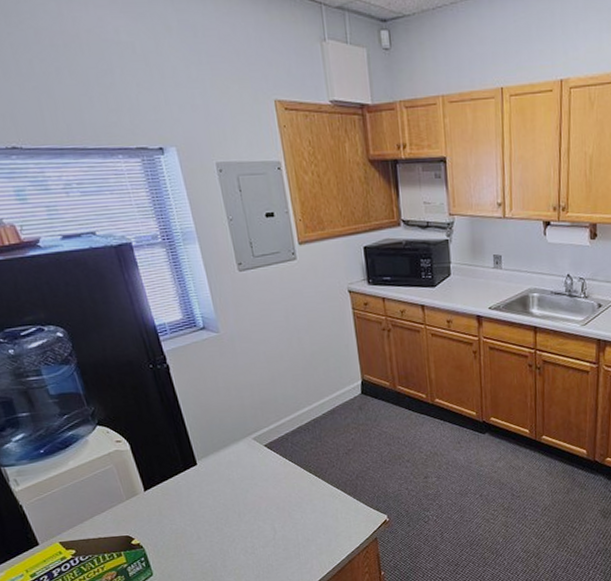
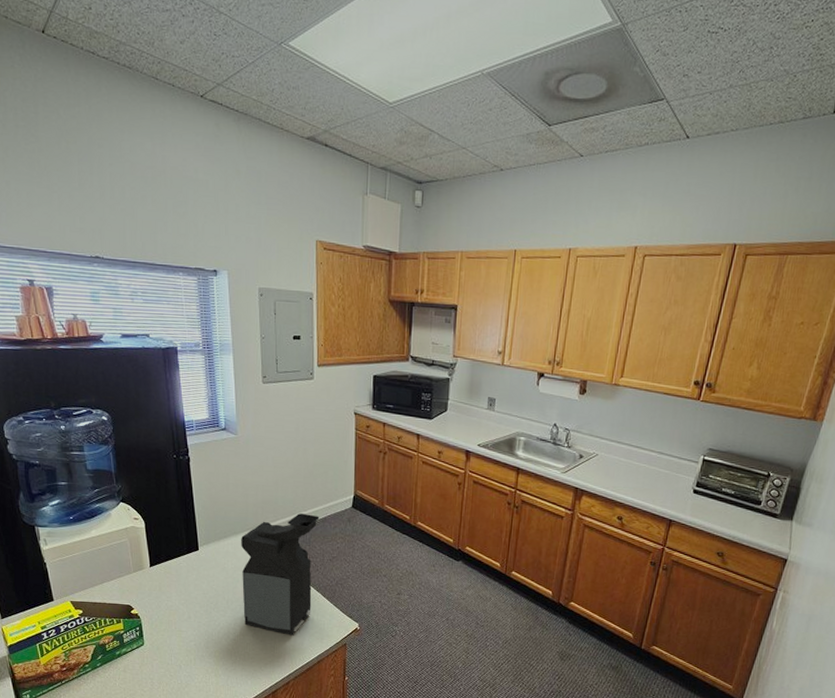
coffee maker: none [243,408,334,539] -> present [241,513,320,636]

